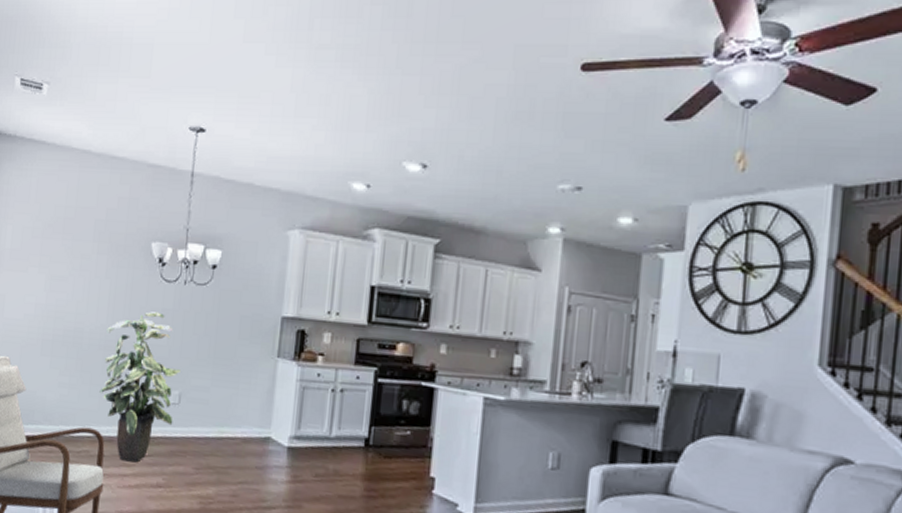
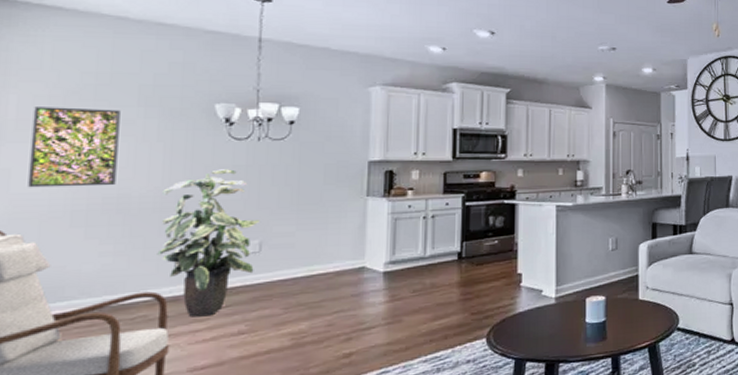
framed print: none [15,238,81,319] -> present [28,107,120,188]

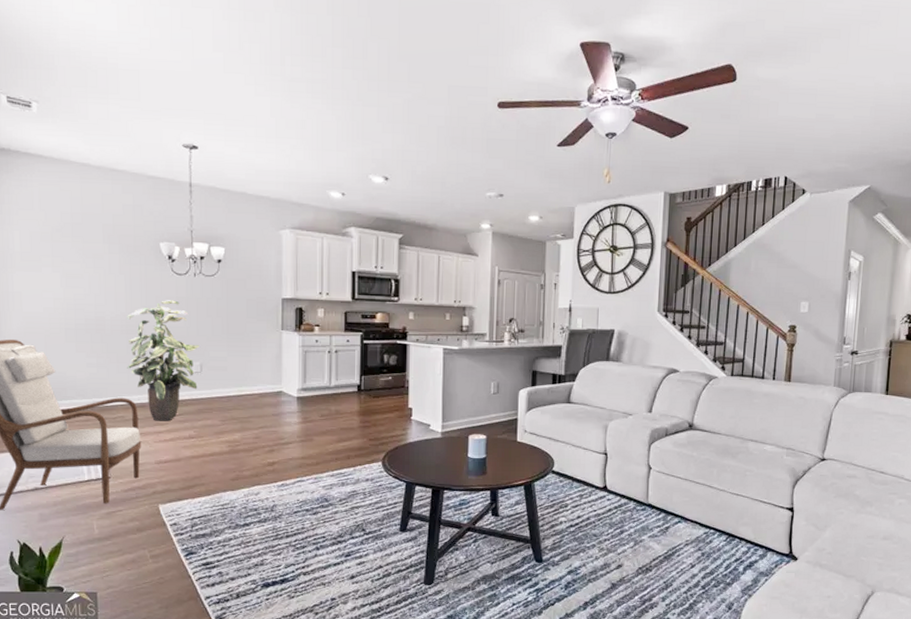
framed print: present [28,107,120,188] -> none [31,241,93,310]

